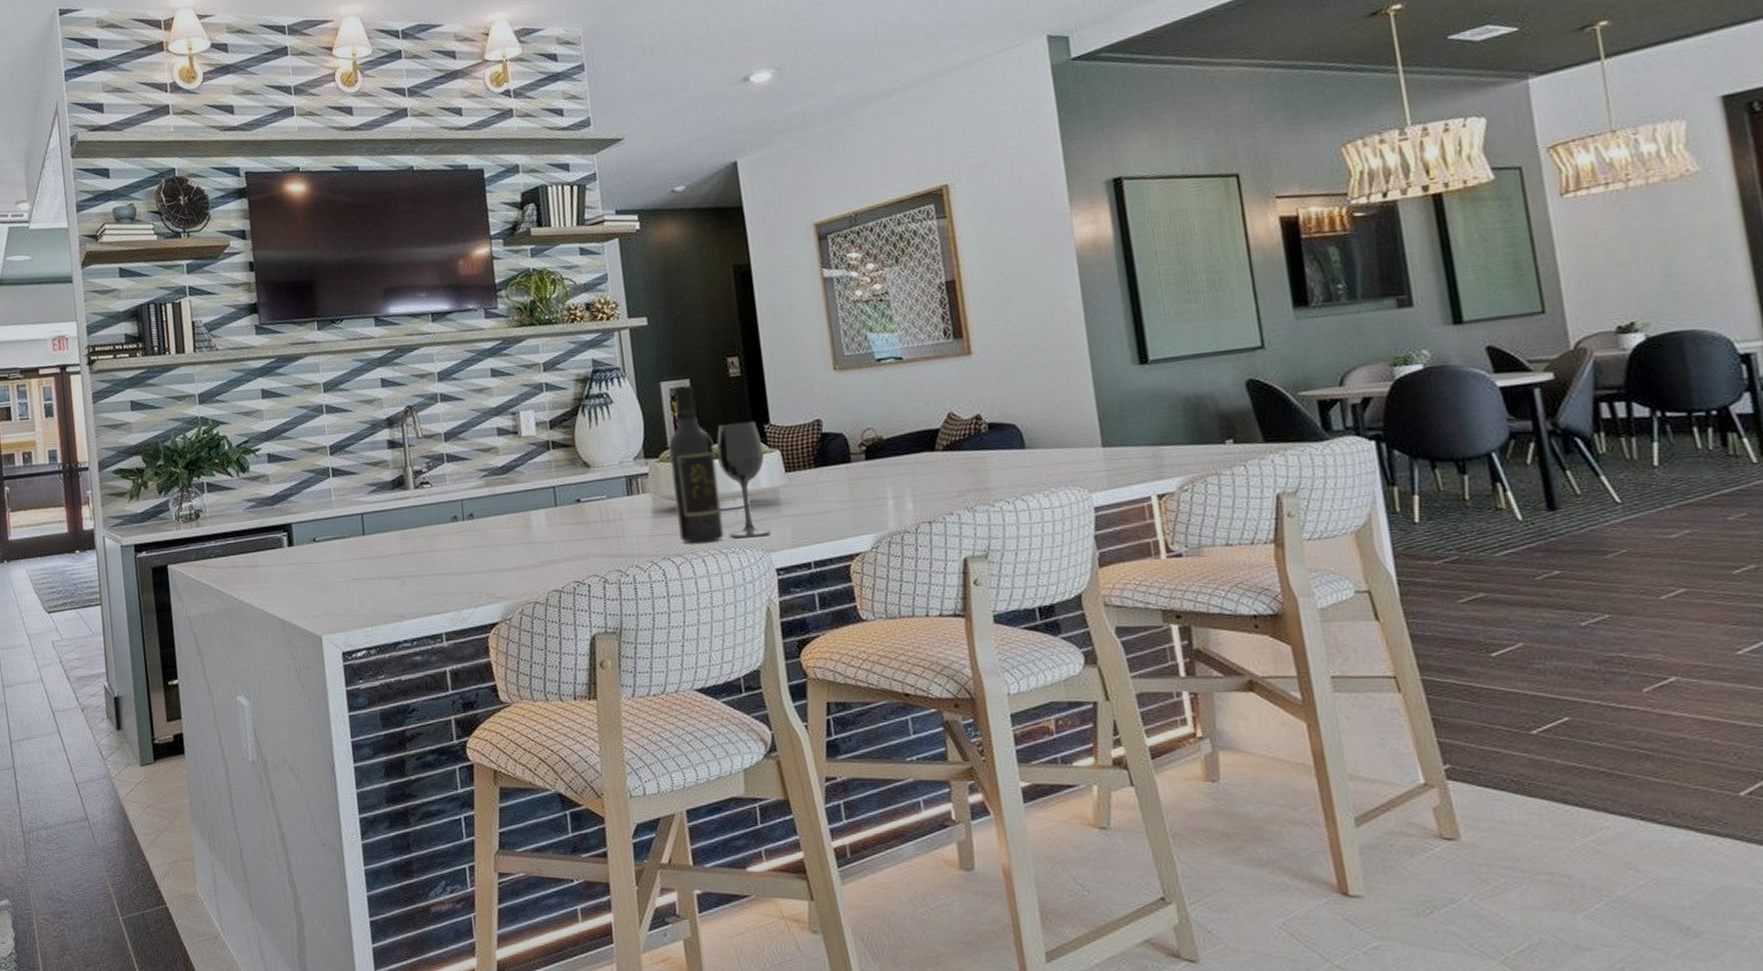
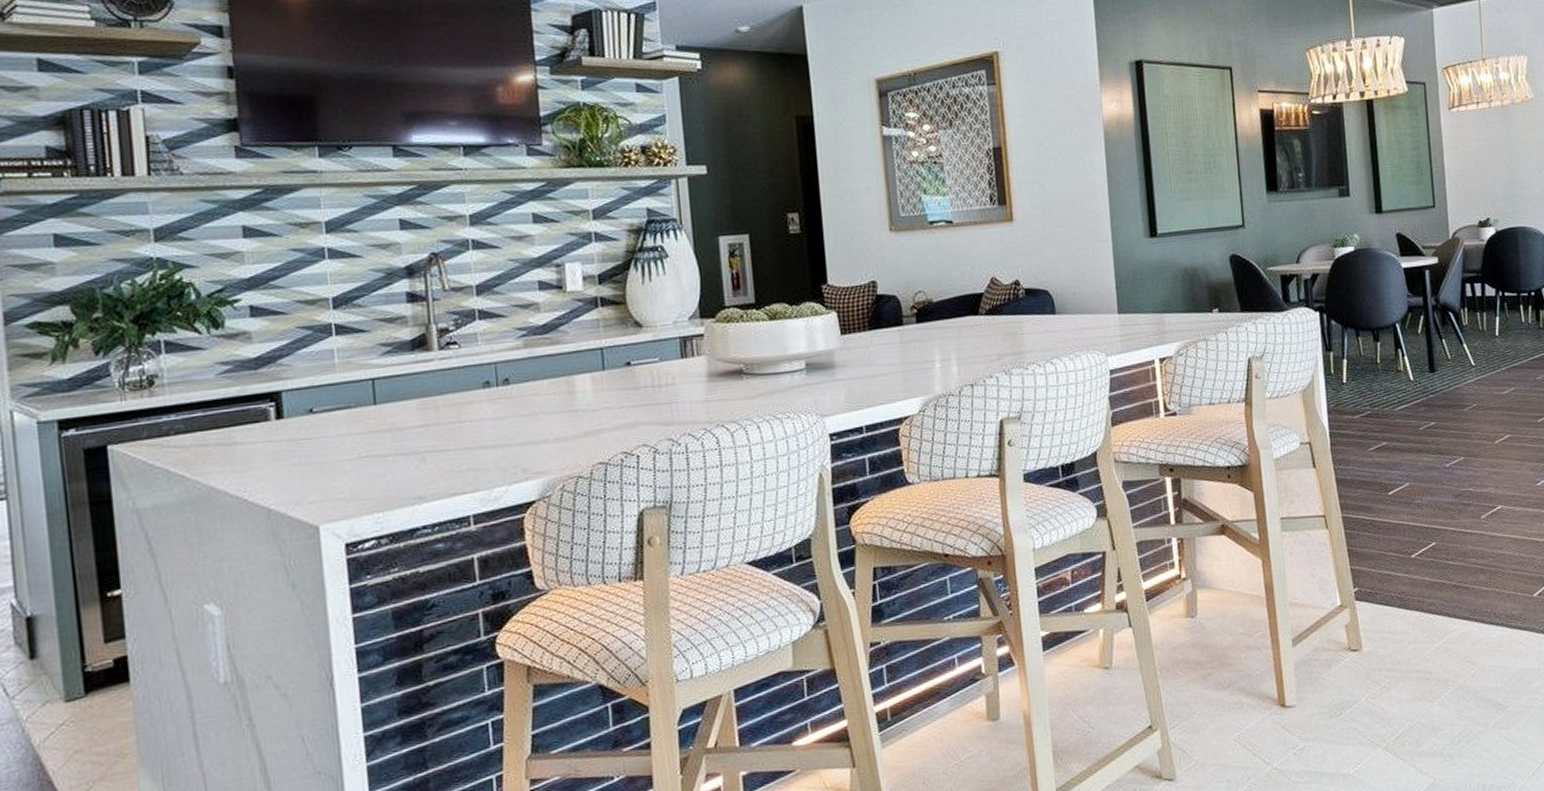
wine bottle: present [667,385,724,544] -> none [724,241,780,409]
wine glass: present [716,421,772,539] -> none [774,281,826,403]

